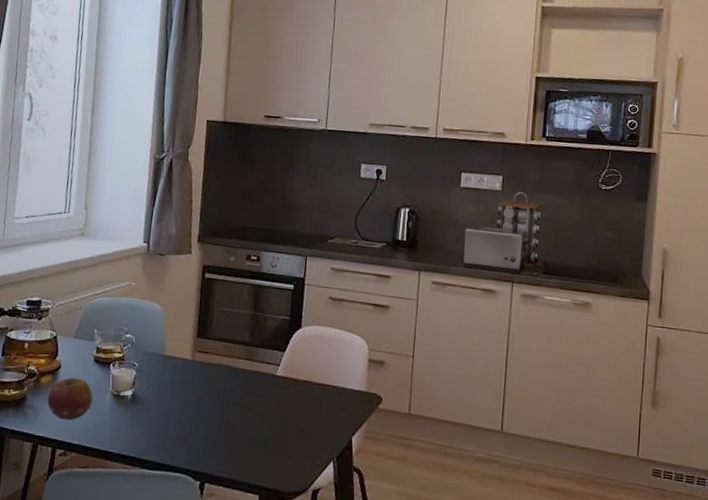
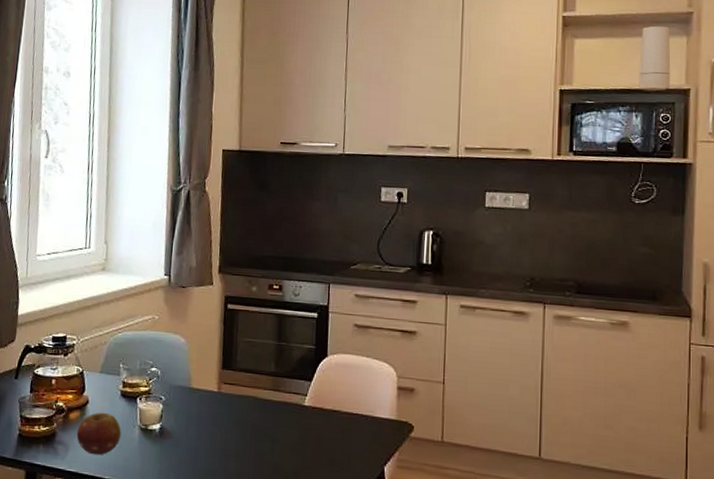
toaster: present [462,224,530,275] -> none [490,245,561,296]
spice rack: present [497,192,542,268] -> none [525,209,572,289]
canister: none [610,20,641,84] -> present [639,26,671,92]

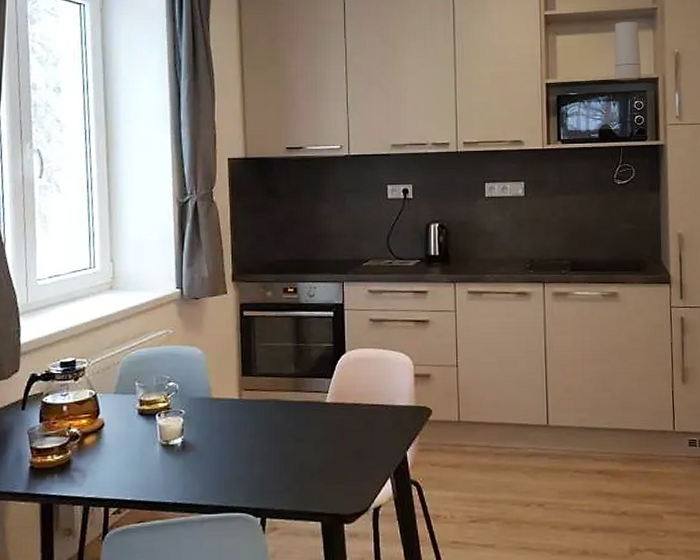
fruit: present [76,412,122,455] -> none [93,433,142,478]

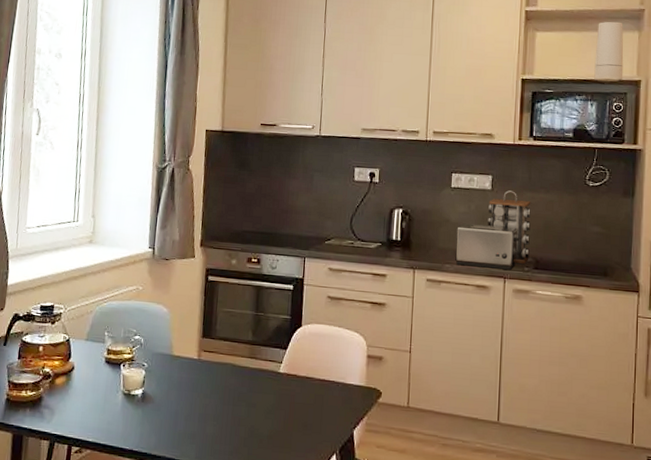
toaster: none [494,231,556,276] -> present [455,223,520,271]
spice rack: none [523,195,566,268] -> present [488,190,531,264]

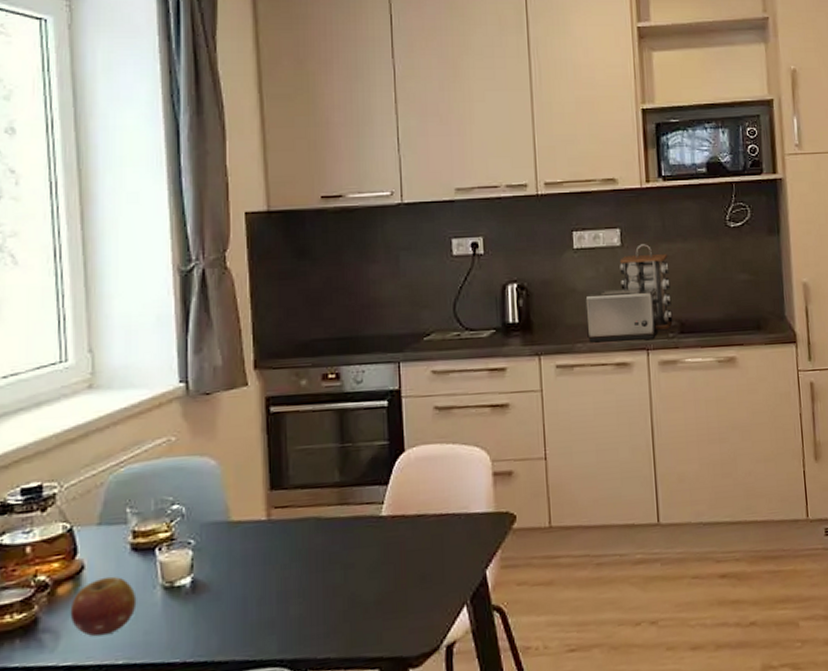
fruit: none [62,378,106,419] -> present [70,576,137,637]
canister: present [594,21,624,83] -> none [720,33,754,105]

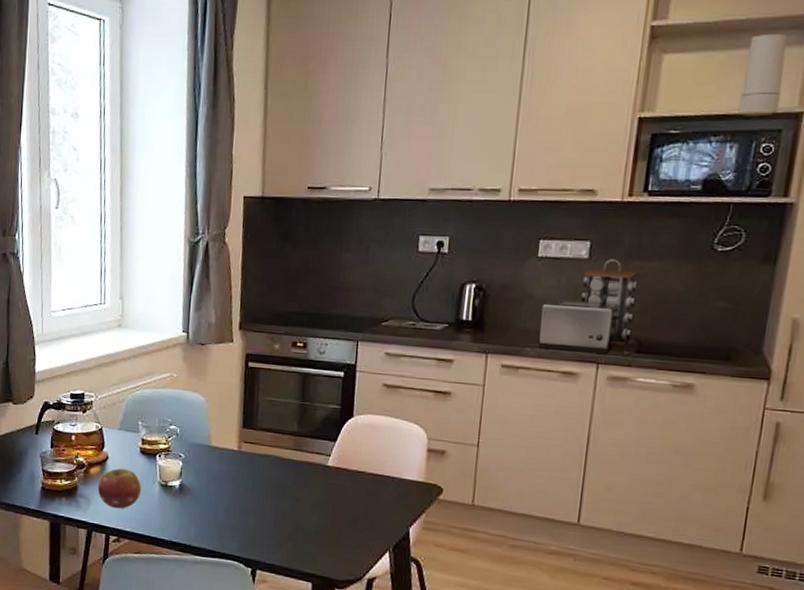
canister: none [720,33,754,105] -> present [737,33,787,117]

